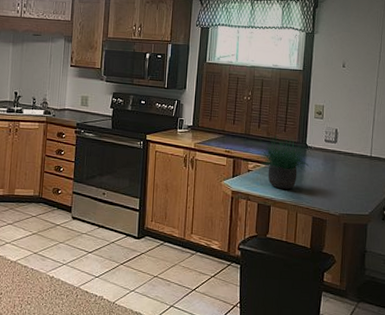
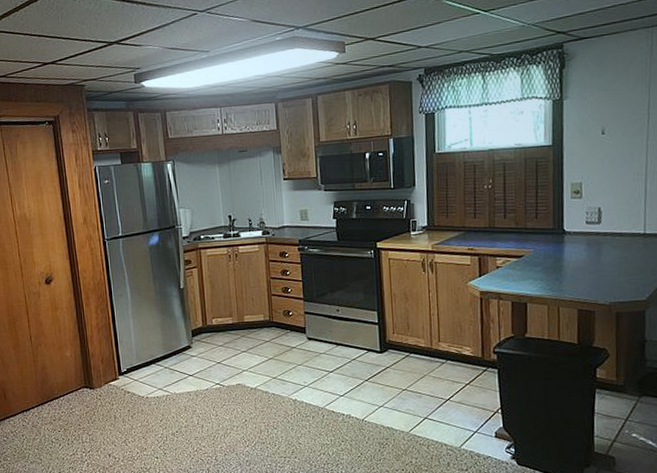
potted plant: present [259,134,311,189] -> none [508,223,570,283]

